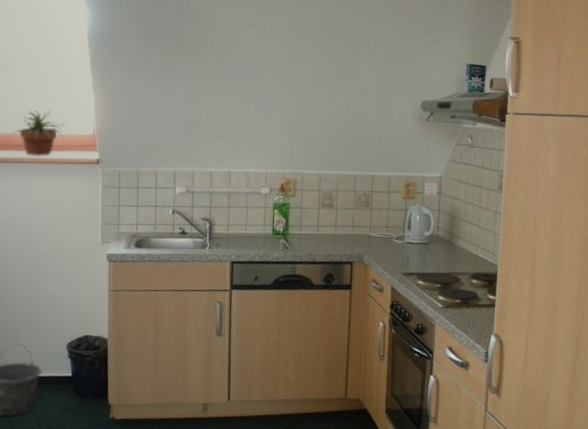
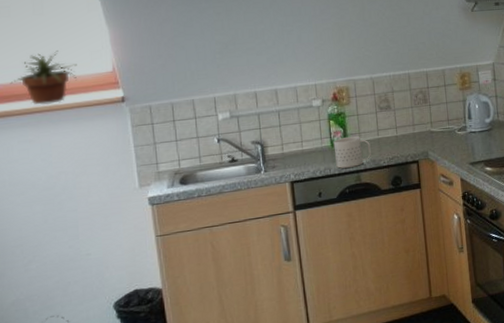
mug: none [274,227,309,258] -> present [333,136,371,169]

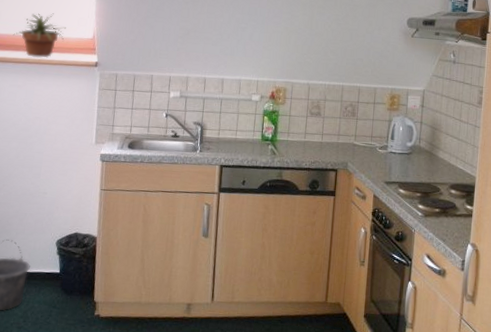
mug: present [333,136,371,169] -> none [262,134,297,164]

